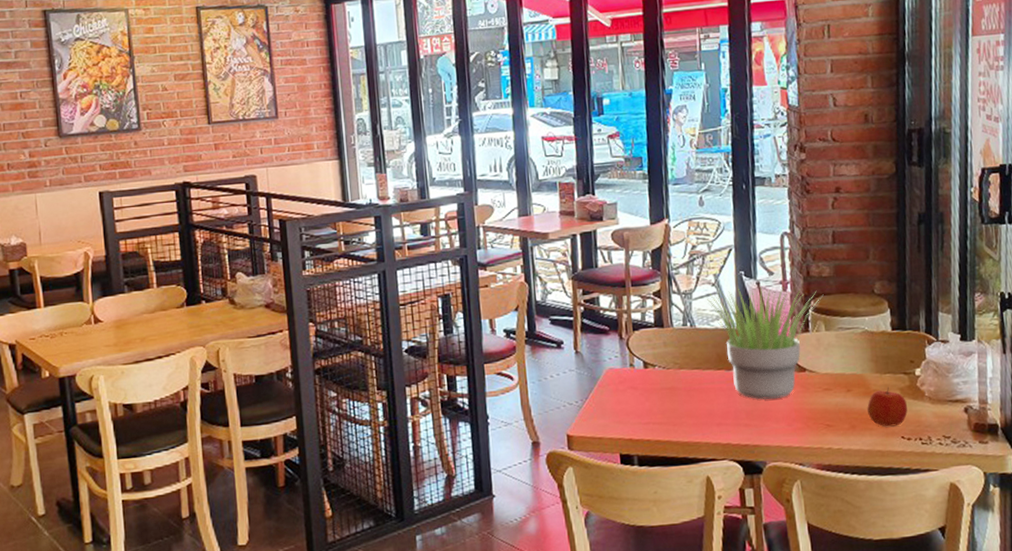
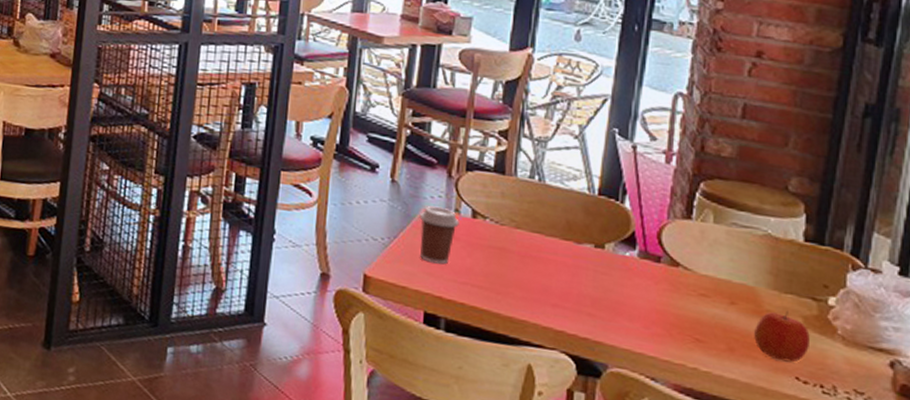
coffee cup: none [602,365,635,413] -> present [419,206,459,264]
potted plant: present [707,286,819,400] -> none [565,146,711,292]

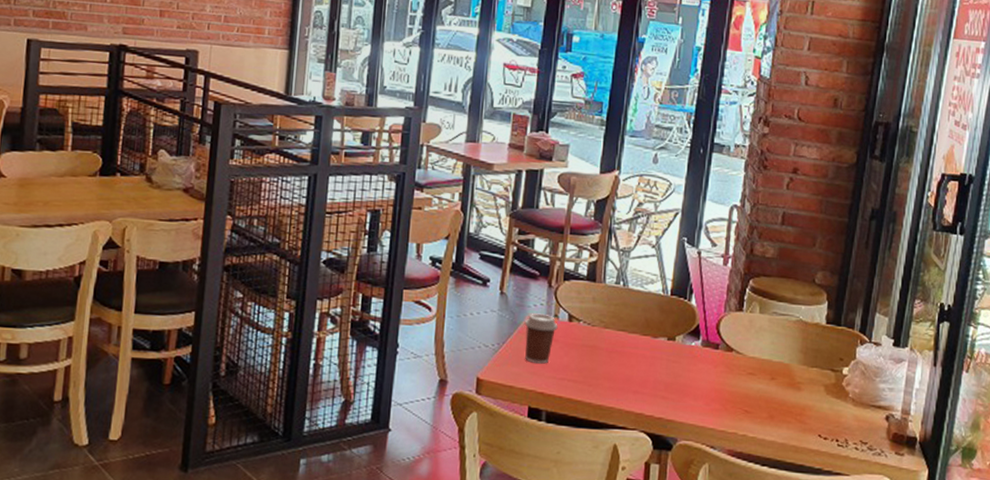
apple: present [754,310,810,362] -> none [788,381,829,423]

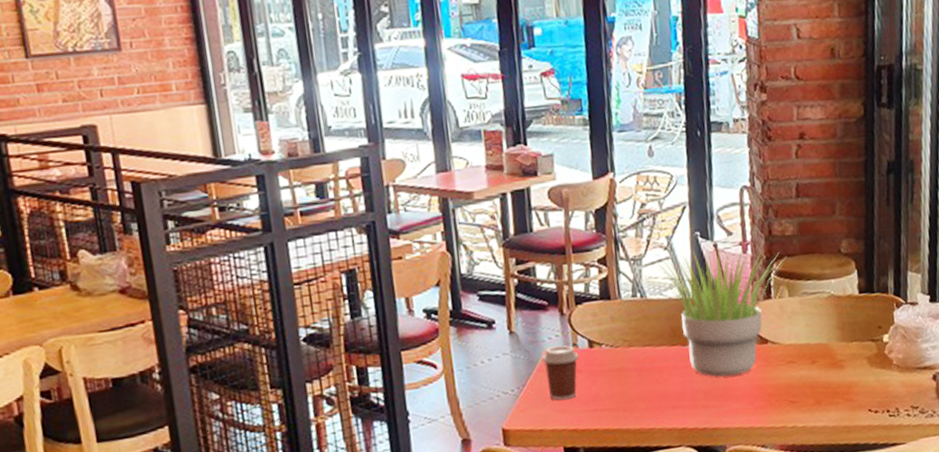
potted plant: none [645,254,758,376] -> present [659,248,782,378]

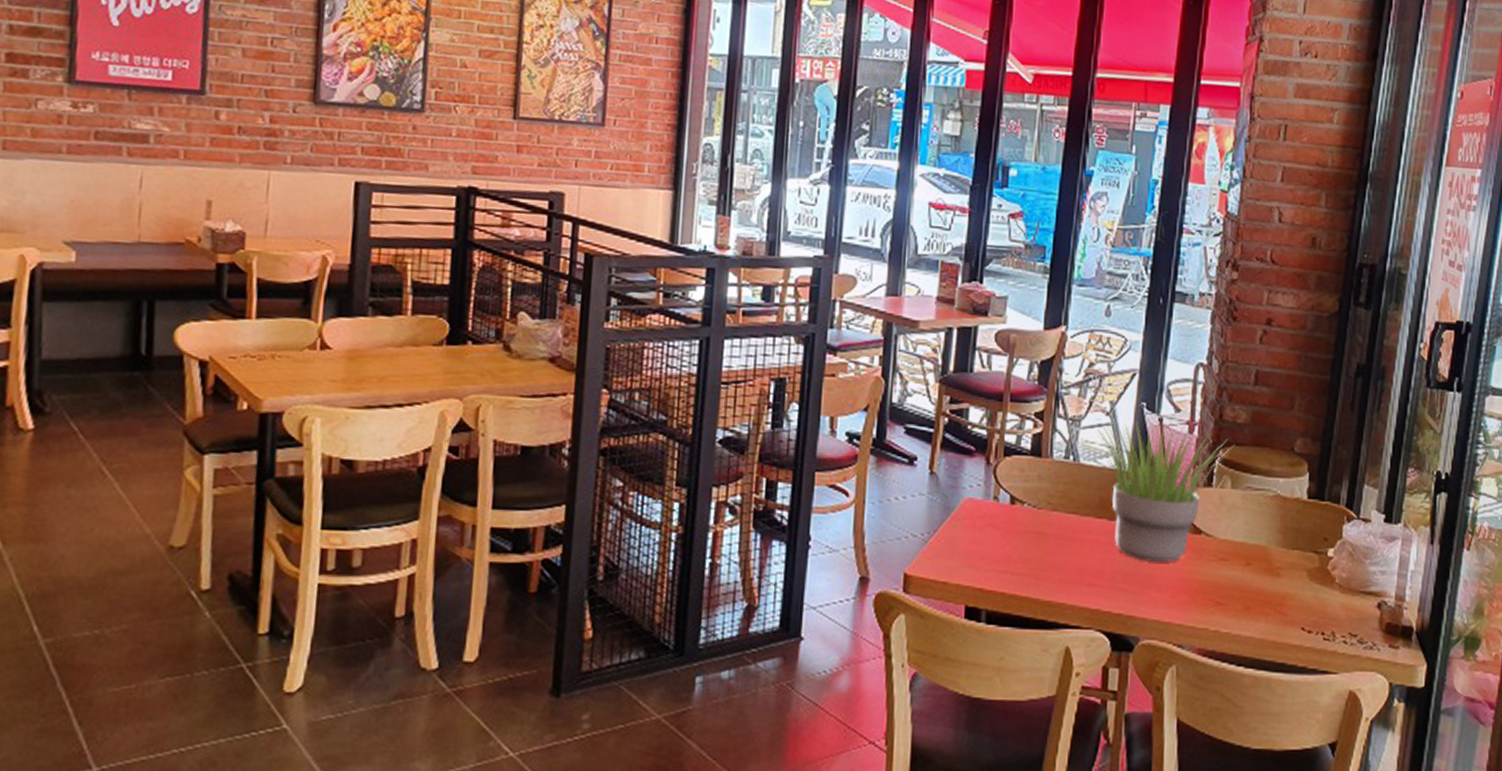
coffee cup: present [541,345,579,400] -> none [959,496,998,555]

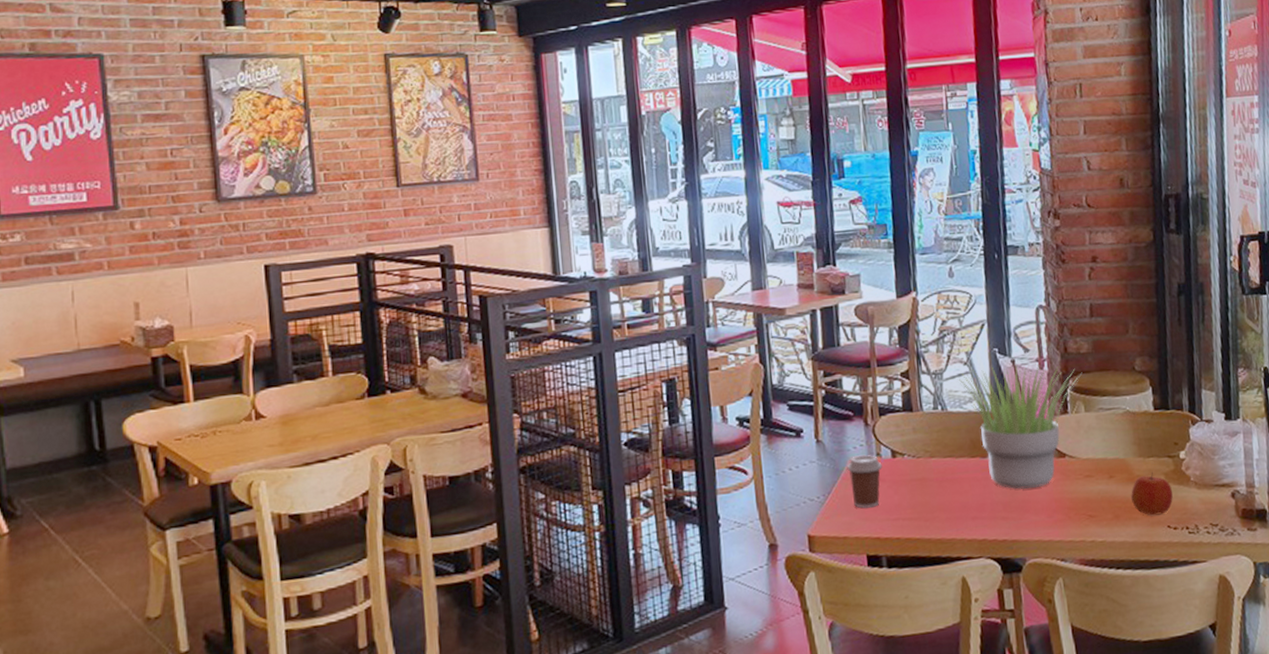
coffee cup: none [959,496,998,555] -> present [846,455,882,508]
apple: none [1266,565,1313,614] -> present [1131,471,1173,516]

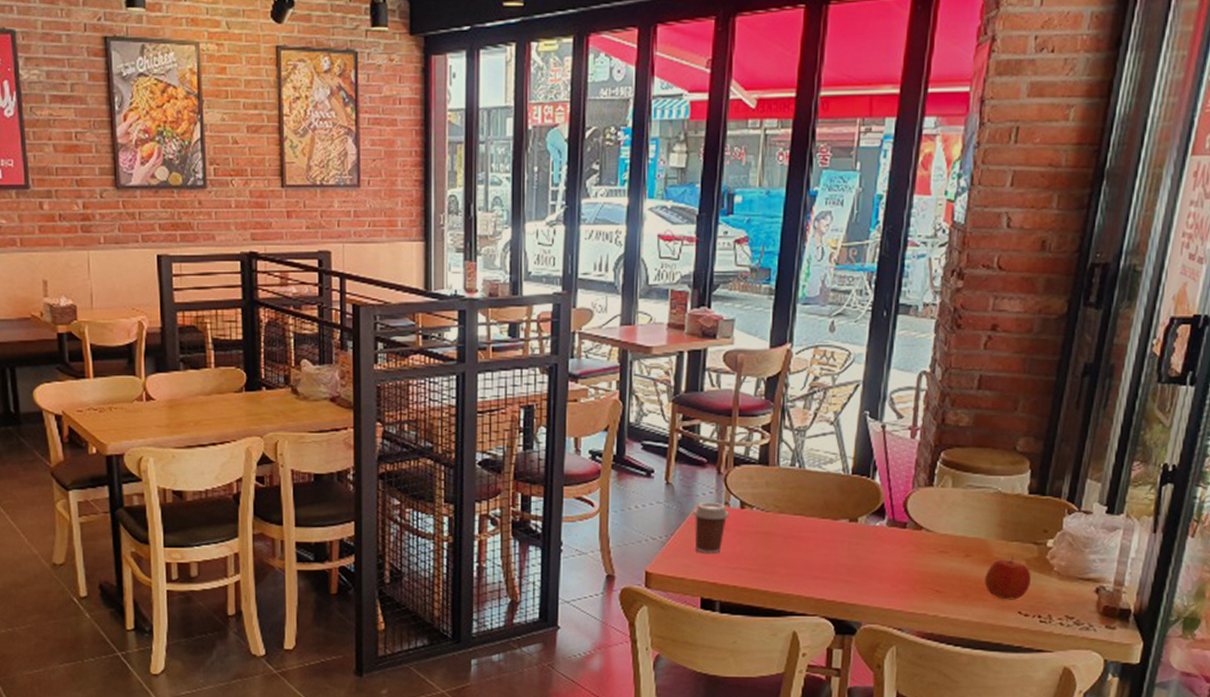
potted plant: present [959,364,1078,490] -> none [822,429,951,557]

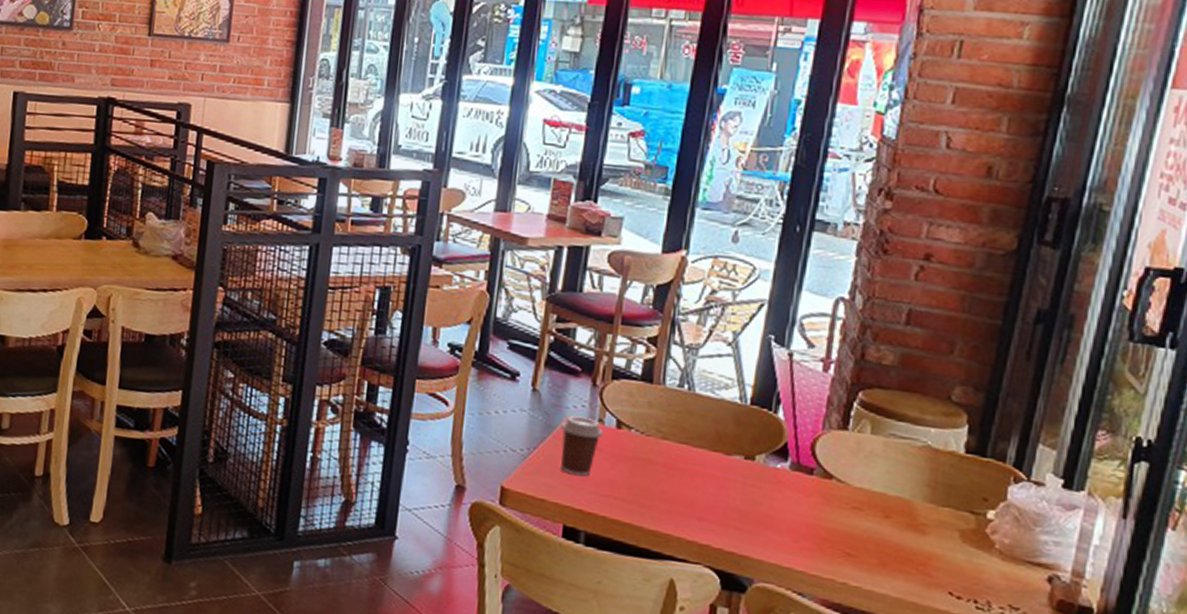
apple: present [985,556,1031,600] -> none [907,524,966,577]

